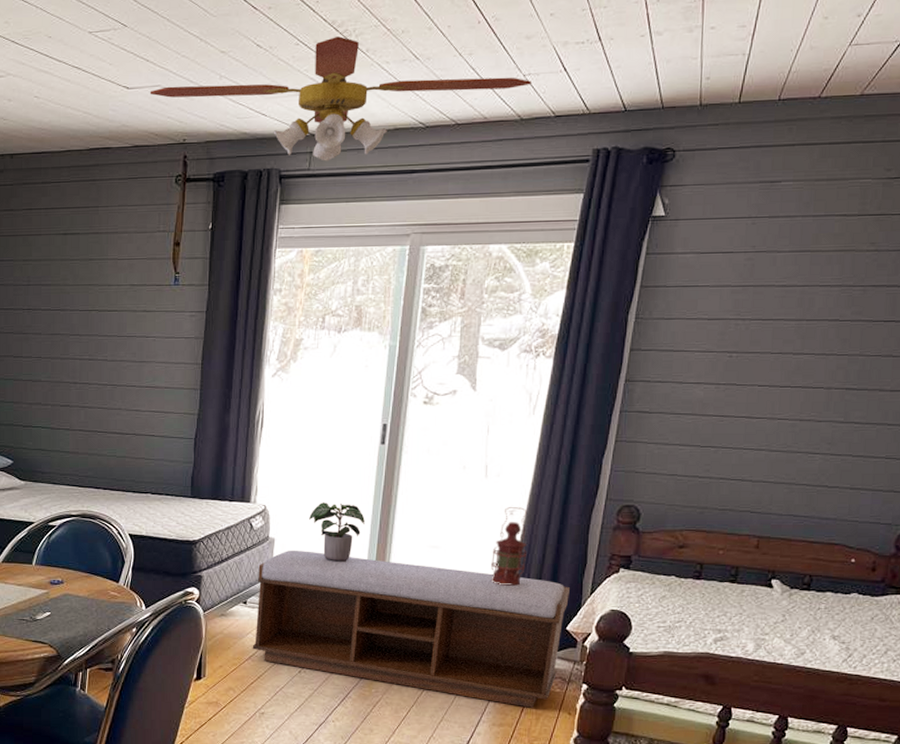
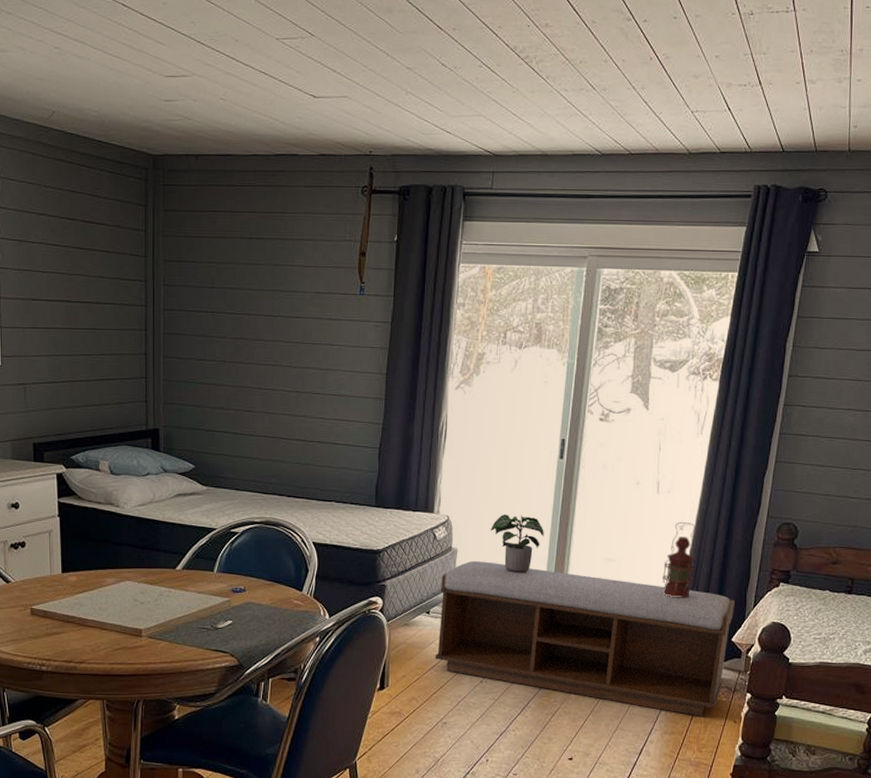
ceiling fan: present [149,36,531,161] -> none [336,62,699,182]

